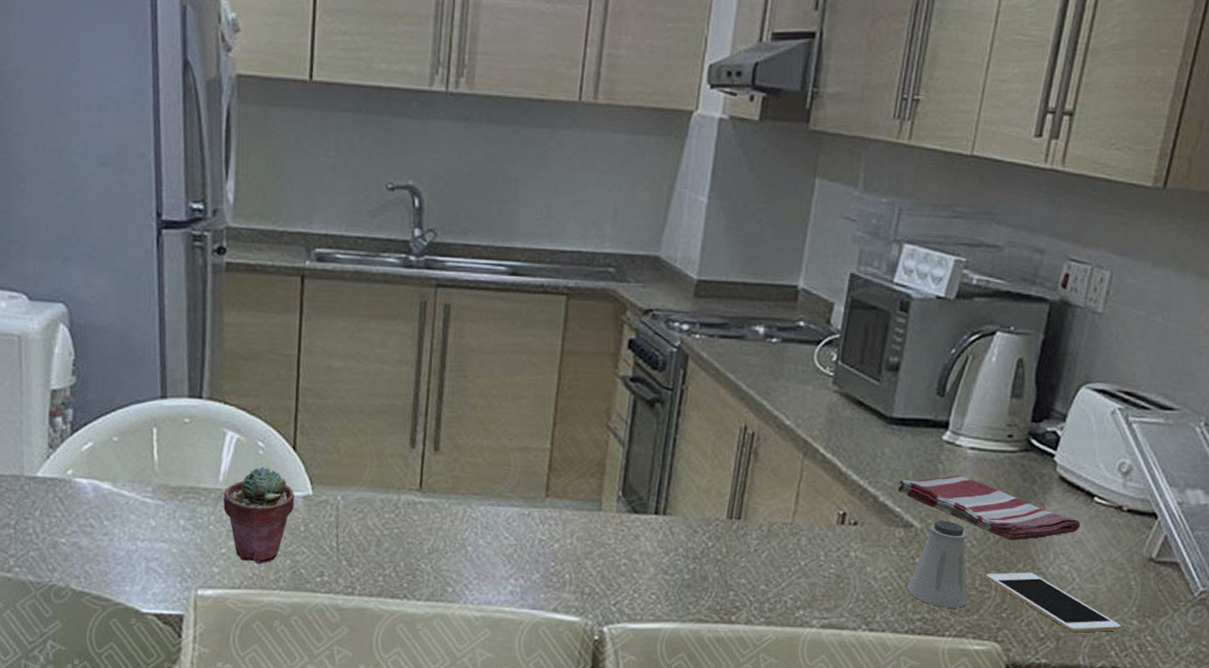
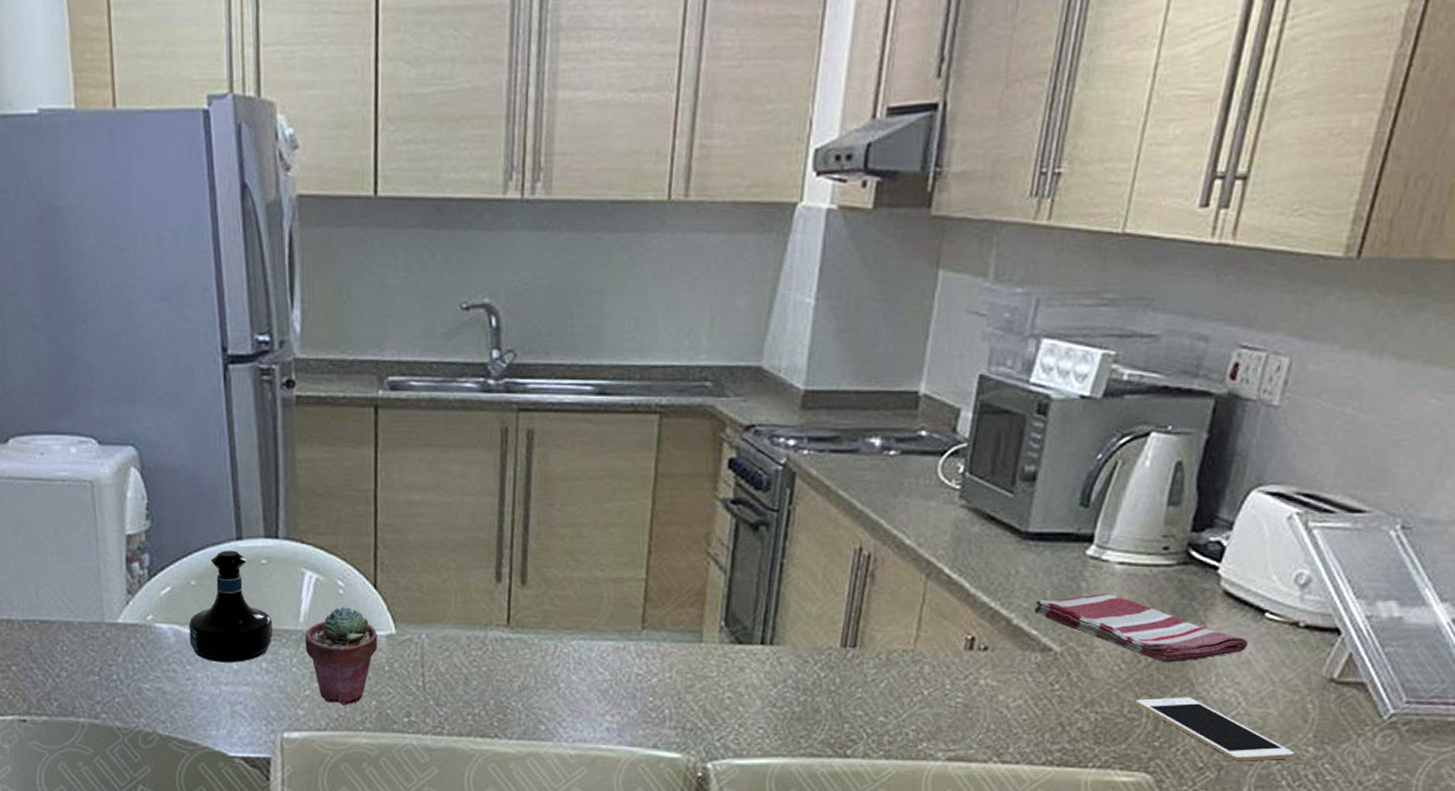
tequila bottle: none [108,409,192,519] -> present [188,551,273,662]
saltshaker: present [907,520,967,609] -> none [1045,642,1115,738]

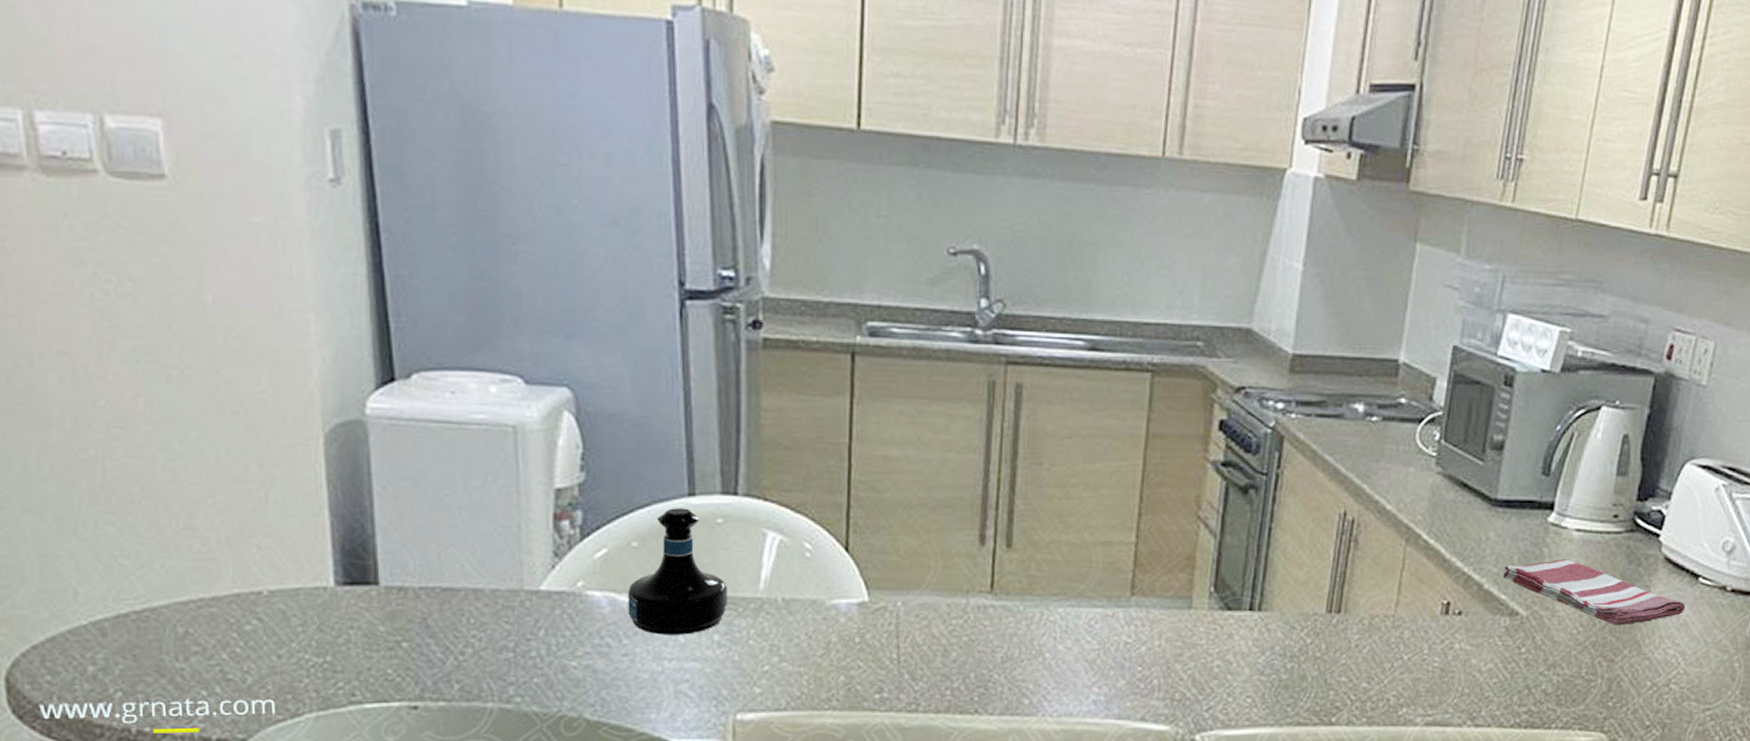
potted succulent: present [305,606,377,706] -> none [765,571,847,682]
cell phone: present [1135,697,1294,761] -> none [1591,658,1725,719]

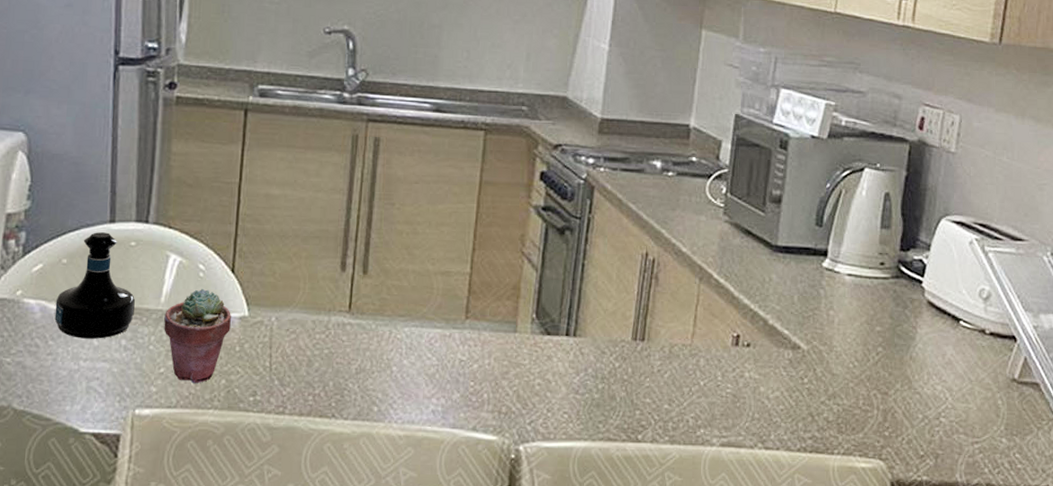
potted succulent: none [765,571,847,682] -> present [164,288,231,384]
dish towel: present [1502,559,1686,626] -> none [784,300,950,362]

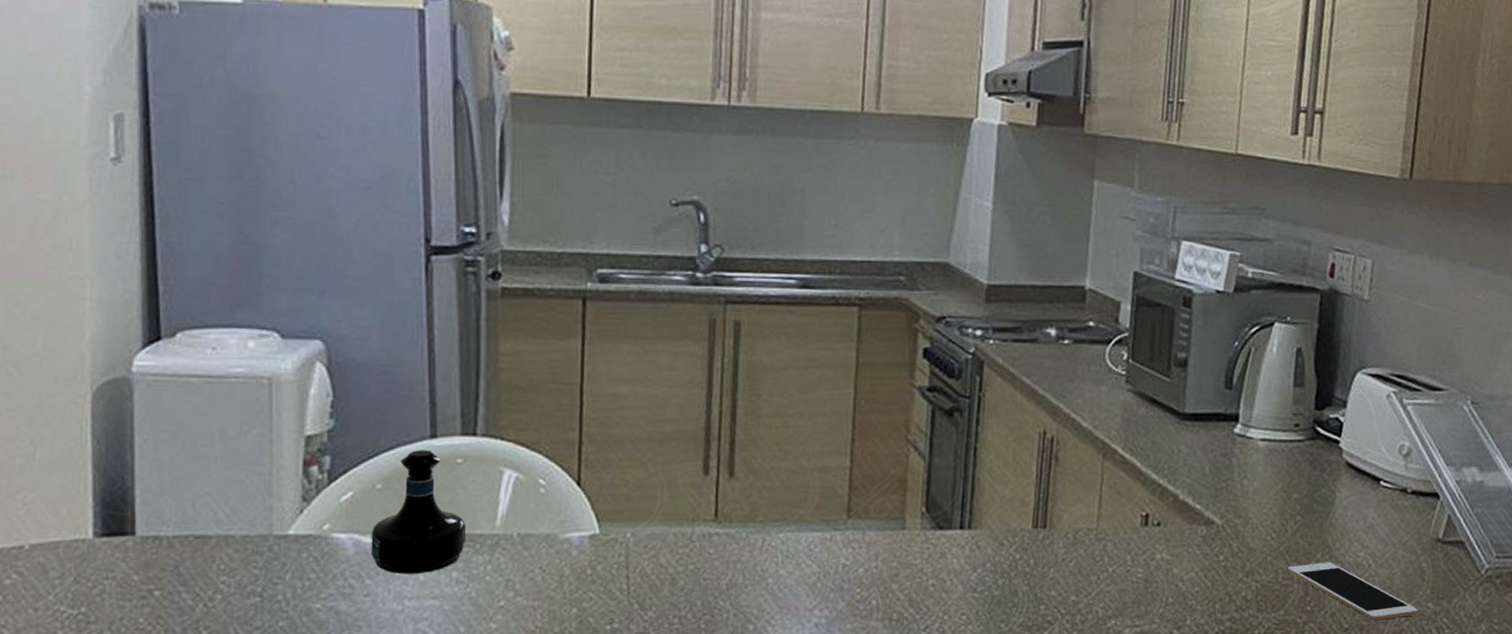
potted succulent: present [164,288,231,384] -> none [501,506,579,616]
cell phone: none [868,392,992,451] -> present [1287,562,1418,621]

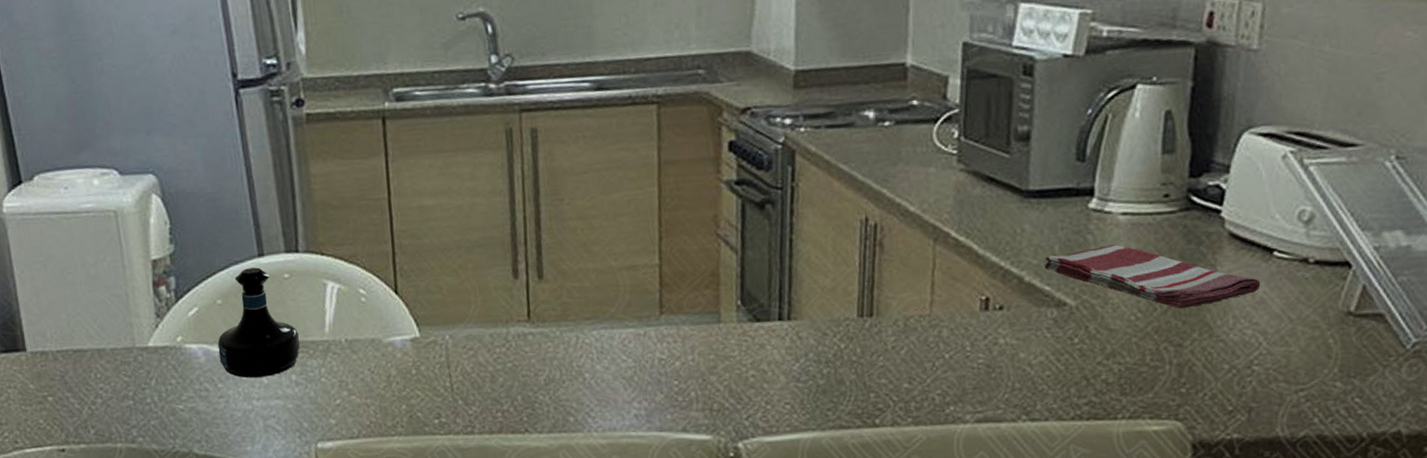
dish towel: none [1195,468,1371,531] -> present [1043,244,1261,309]
cell phone: present [1287,562,1418,621] -> none [1156,341,1323,402]

